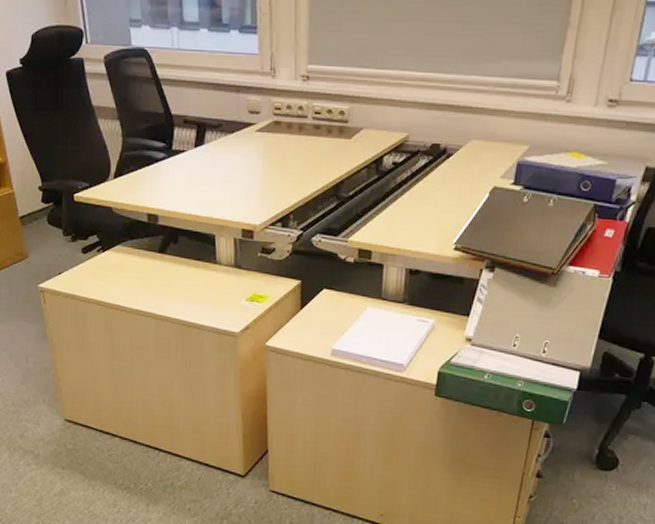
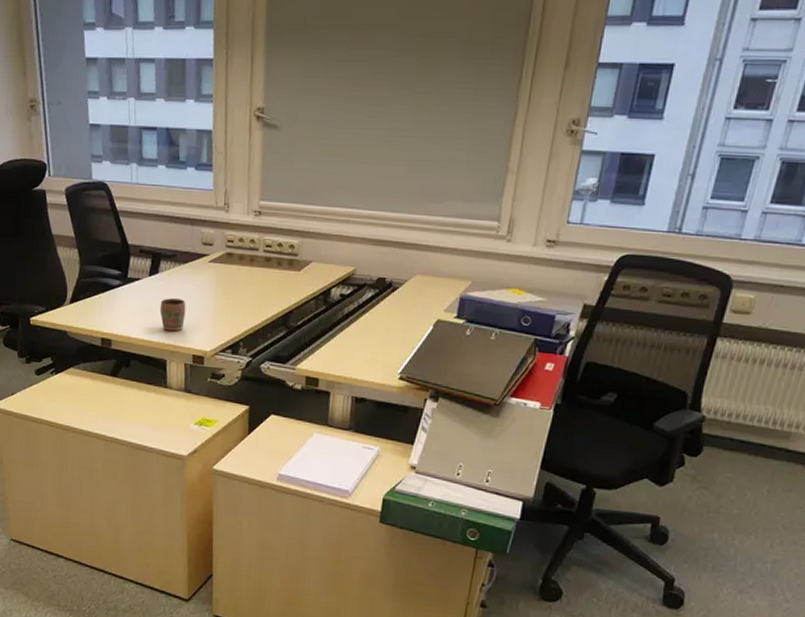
mug: none [206,170,234,205] -> present [159,298,186,332]

